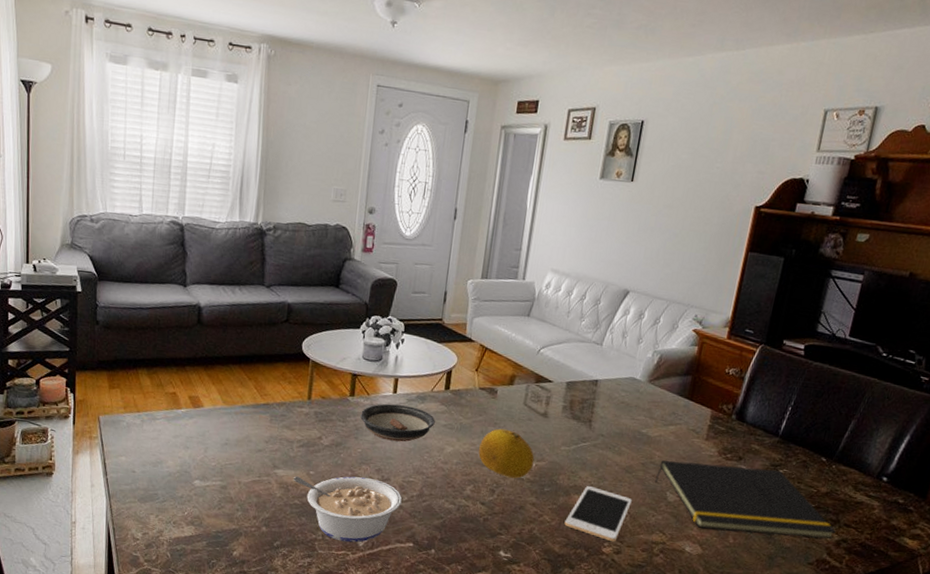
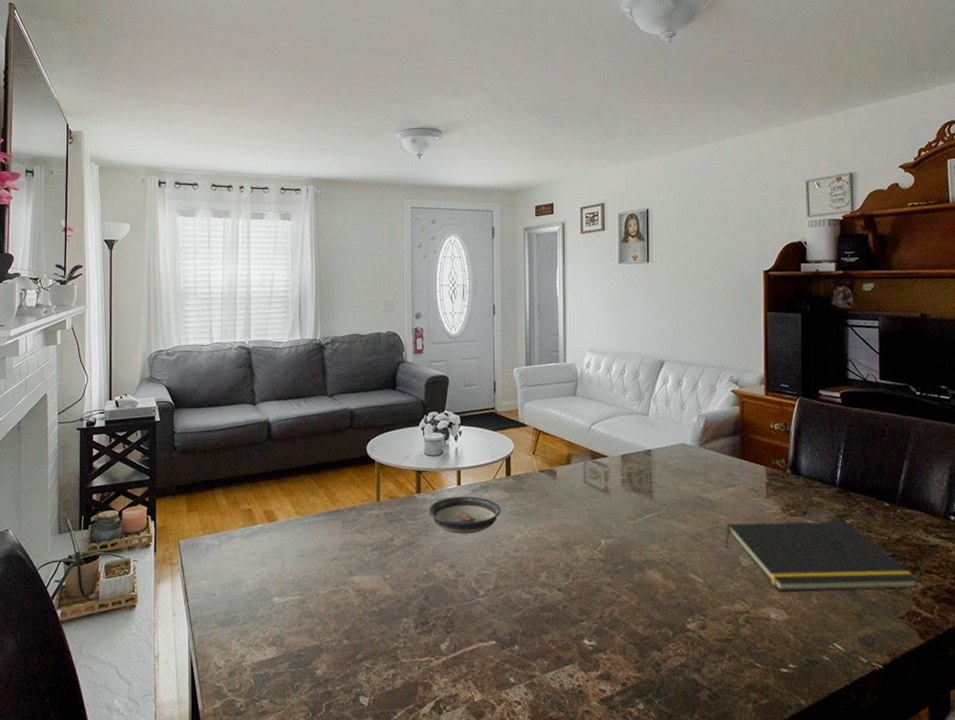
legume: present [293,476,402,543] -> none [370,575,478,647]
fruit: present [478,428,535,479] -> none [546,509,603,559]
cell phone: present [564,485,632,542] -> none [644,558,707,617]

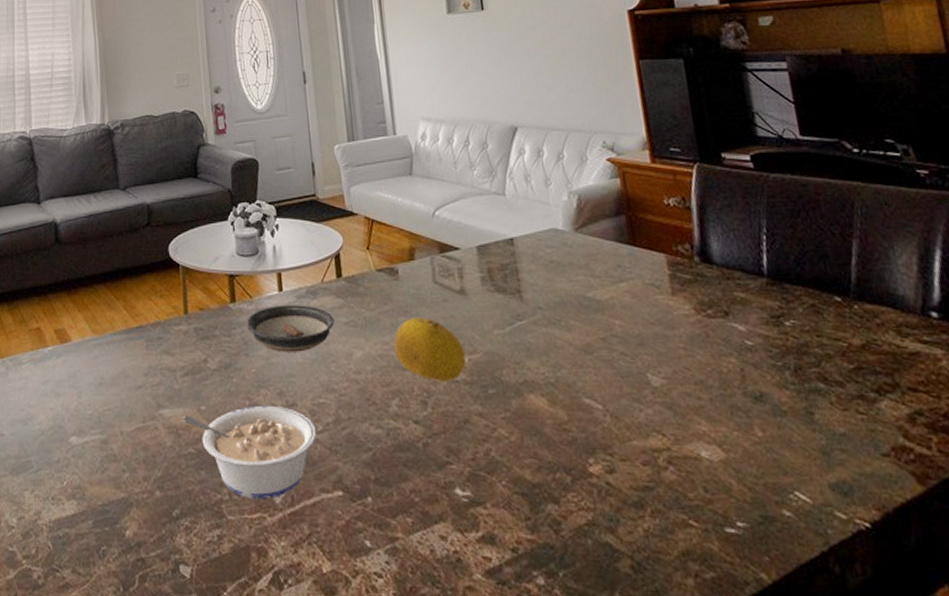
legume: none [370,575,478,647] -> present [182,406,316,500]
fruit: none [546,509,603,559] -> present [393,317,466,381]
notepad: present [725,521,918,592] -> none [624,322,901,420]

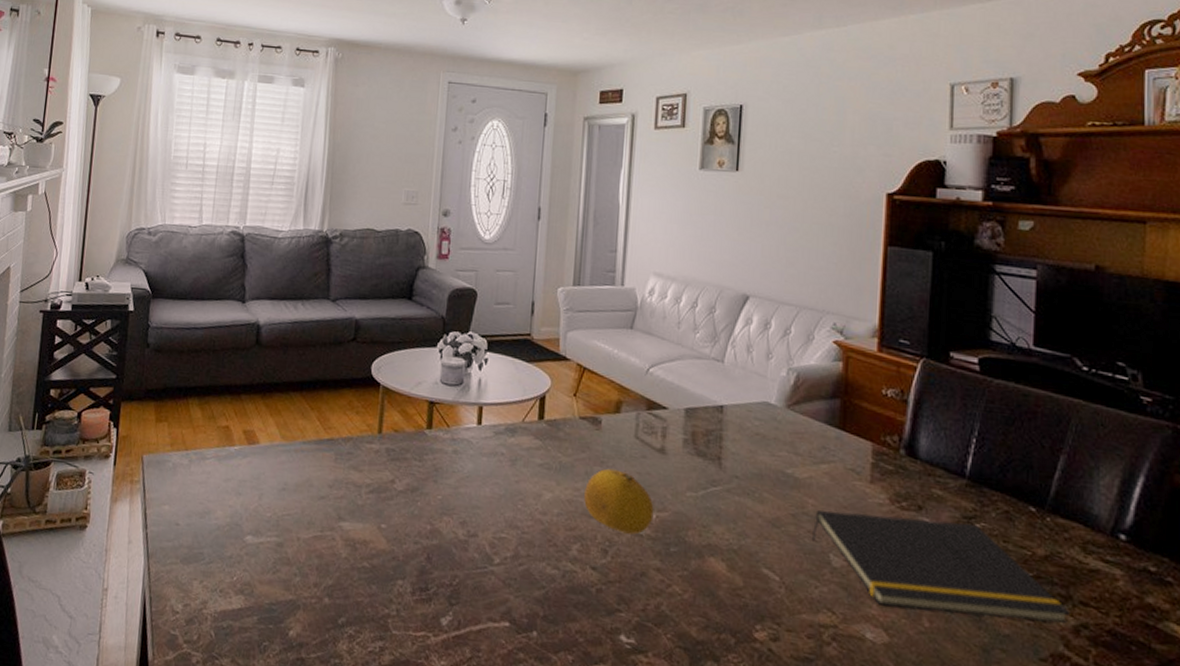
legume: present [182,406,316,500] -> none [361,530,493,620]
saucer: present [245,305,334,352] -> none [438,437,529,486]
notepad: none [624,322,901,420] -> present [811,510,1070,623]

